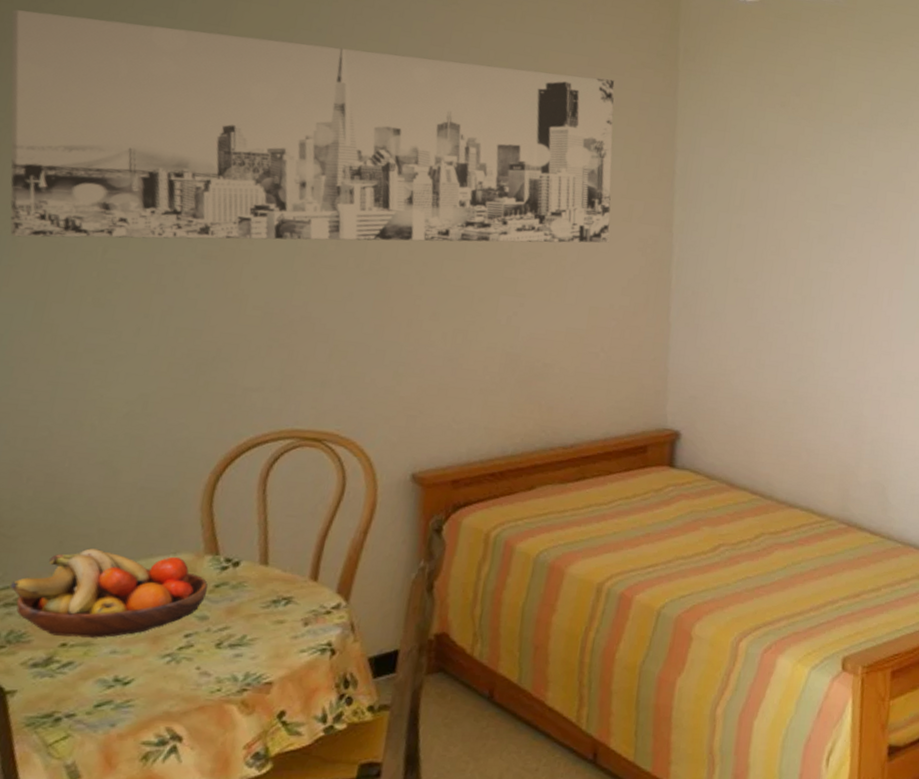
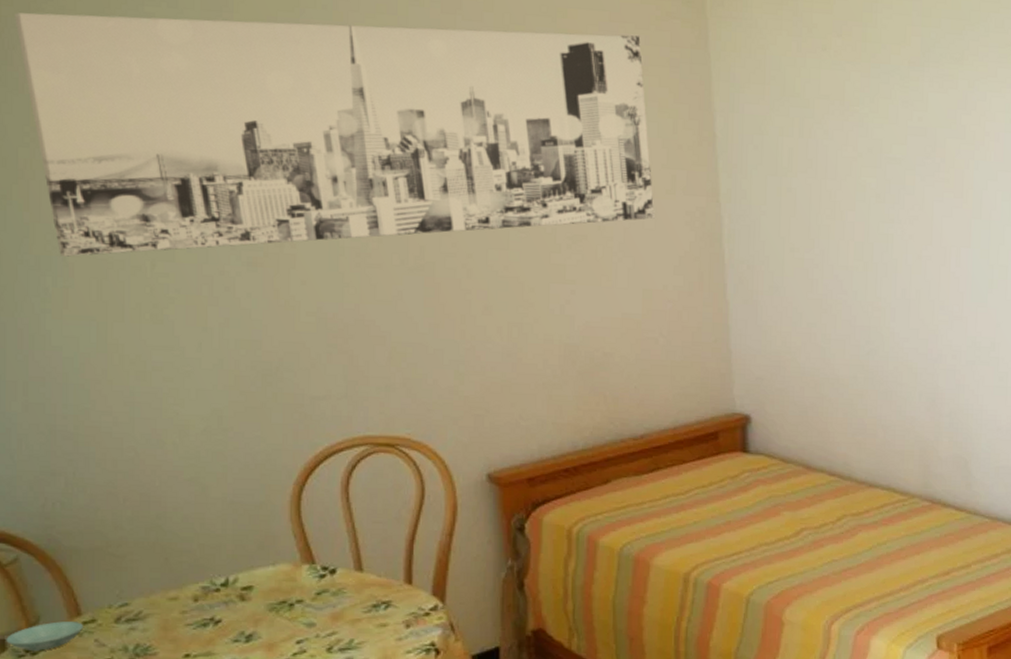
fruit bowl: present [9,548,208,638] -> none [127,563,309,648]

